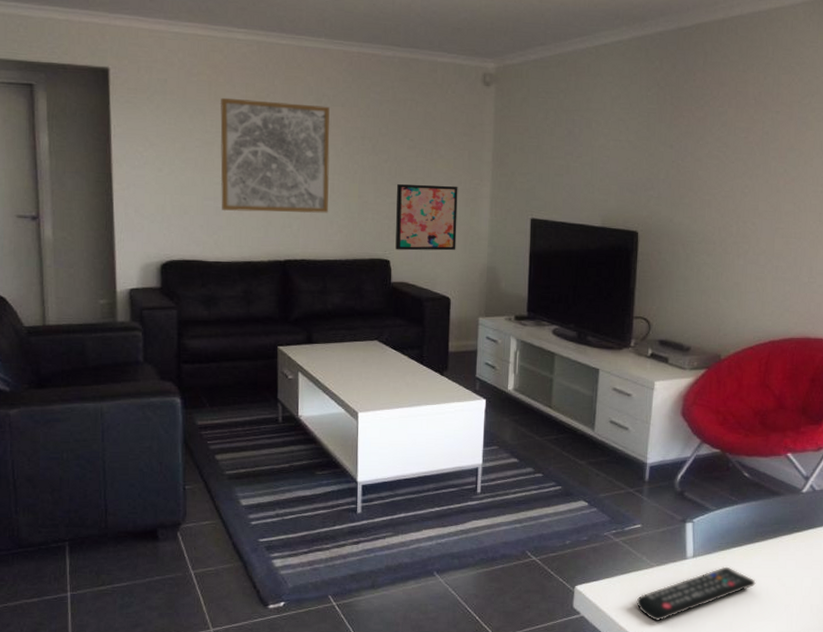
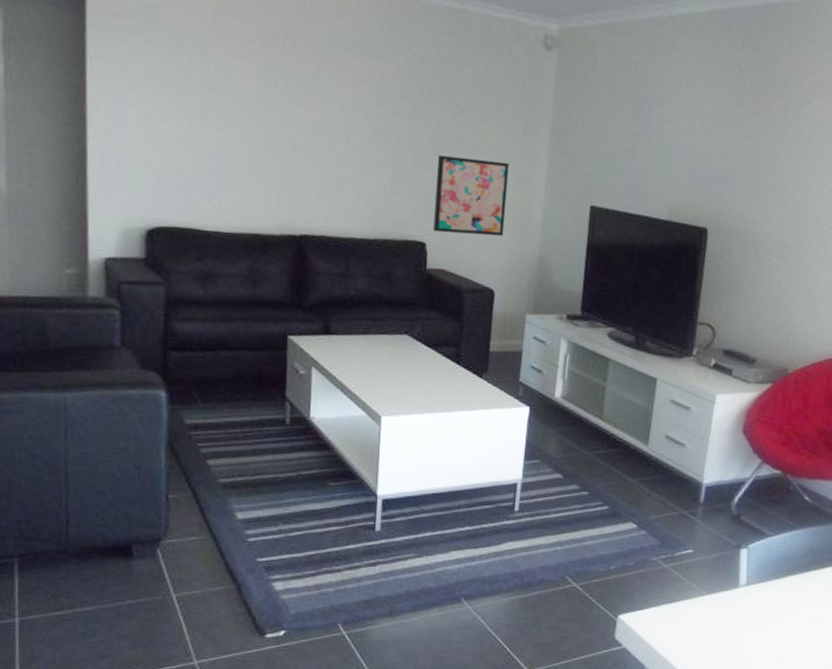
wall art: present [219,97,330,214] -> none [224,34,362,183]
remote control: present [636,566,756,621] -> none [683,596,810,653]

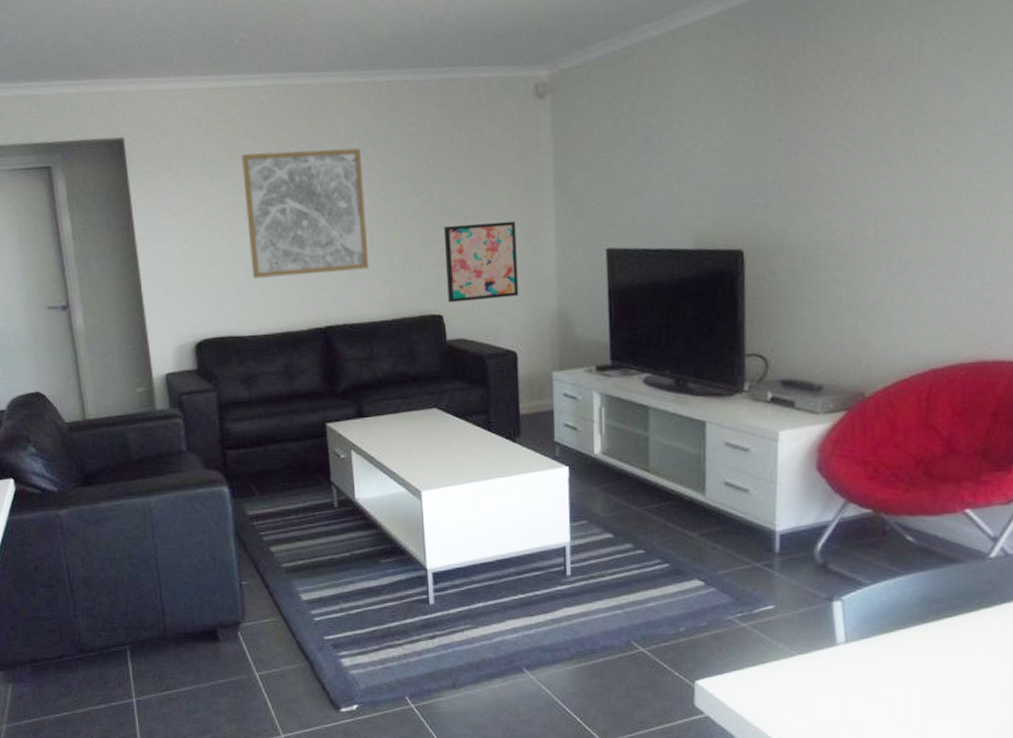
wall art: none [224,34,362,183] -> present [241,148,370,280]

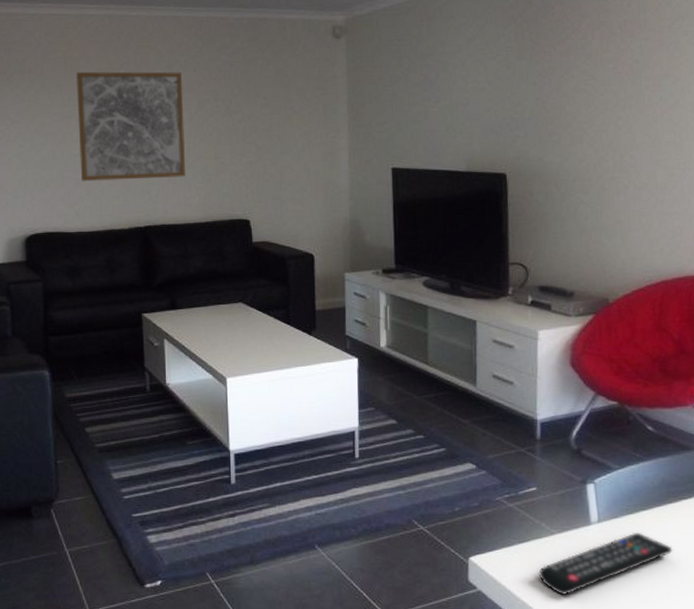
wall art: present [443,220,519,303] -> none [252,140,317,209]
remote control: none [774,653,933,721] -> present [538,532,673,595]

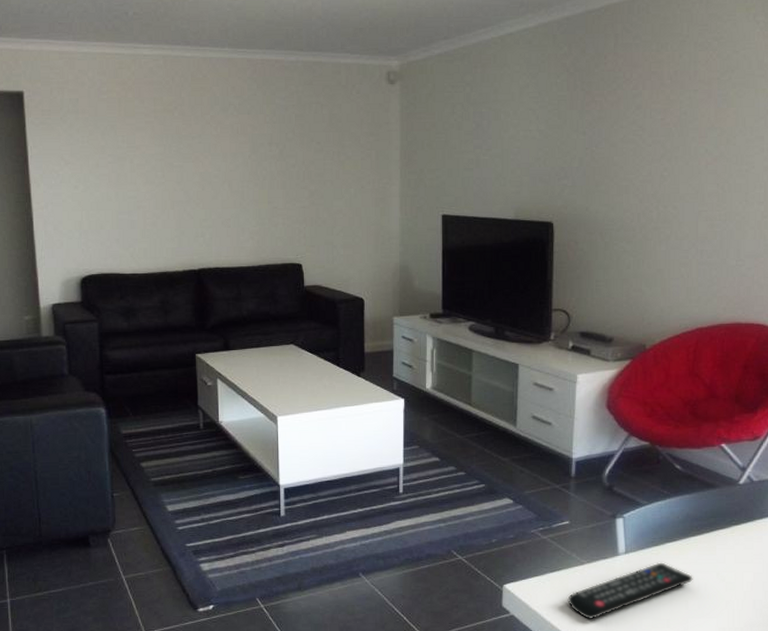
wall art: present [75,71,186,182] -> none [129,113,240,224]

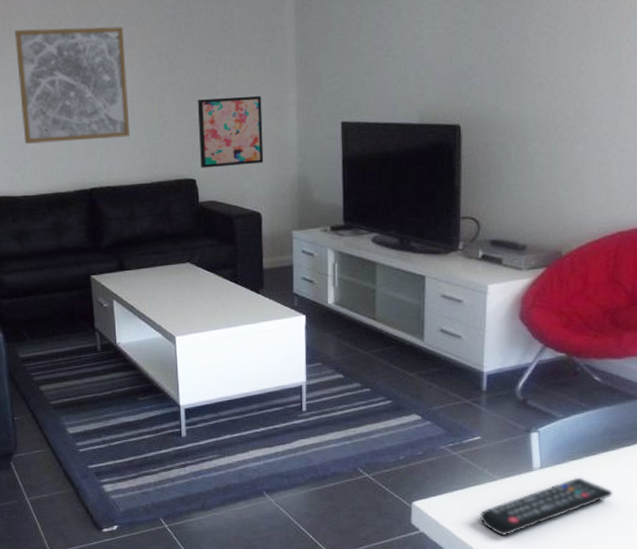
wall art: none [129,113,240,224] -> present [14,26,131,145]
wall art: none [305,186,368,254] -> present [197,95,264,168]

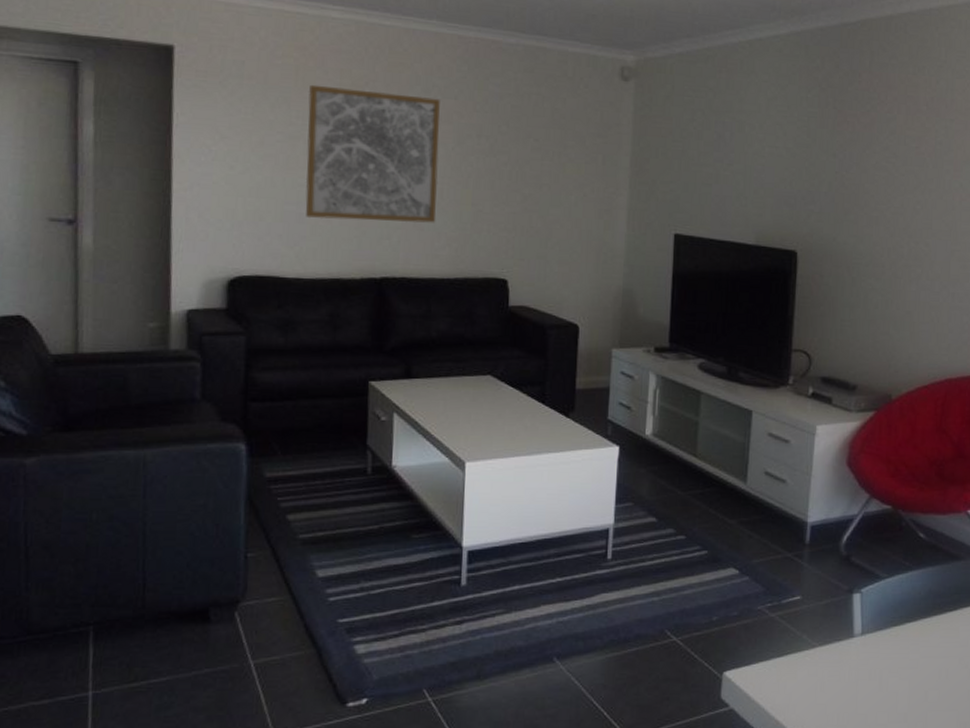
wall art: present [197,95,264,168] -> none [515,191,590,270]
remote control: present [479,477,613,536] -> none [795,645,934,713]

